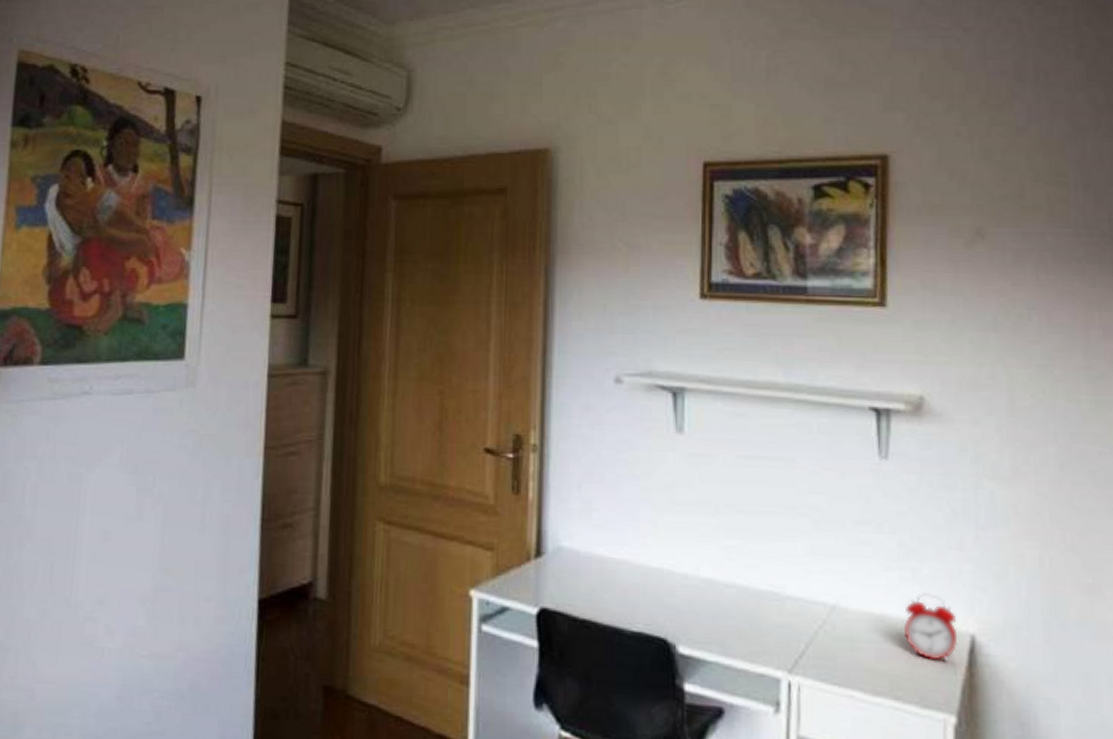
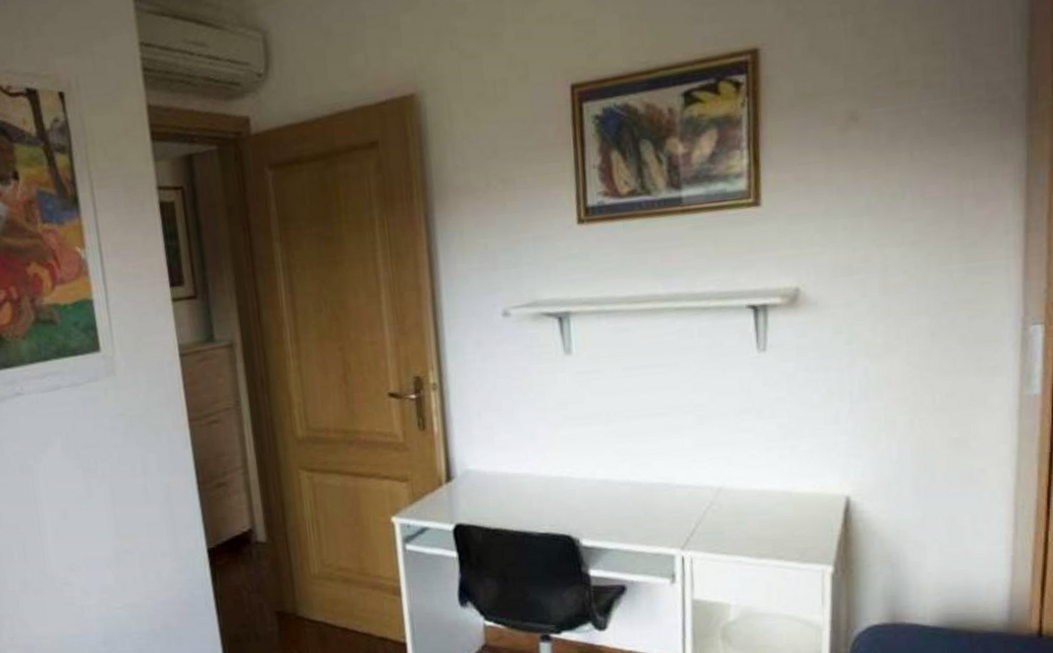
alarm clock: present [903,593,958,663] -> none [784,466,834,523]

